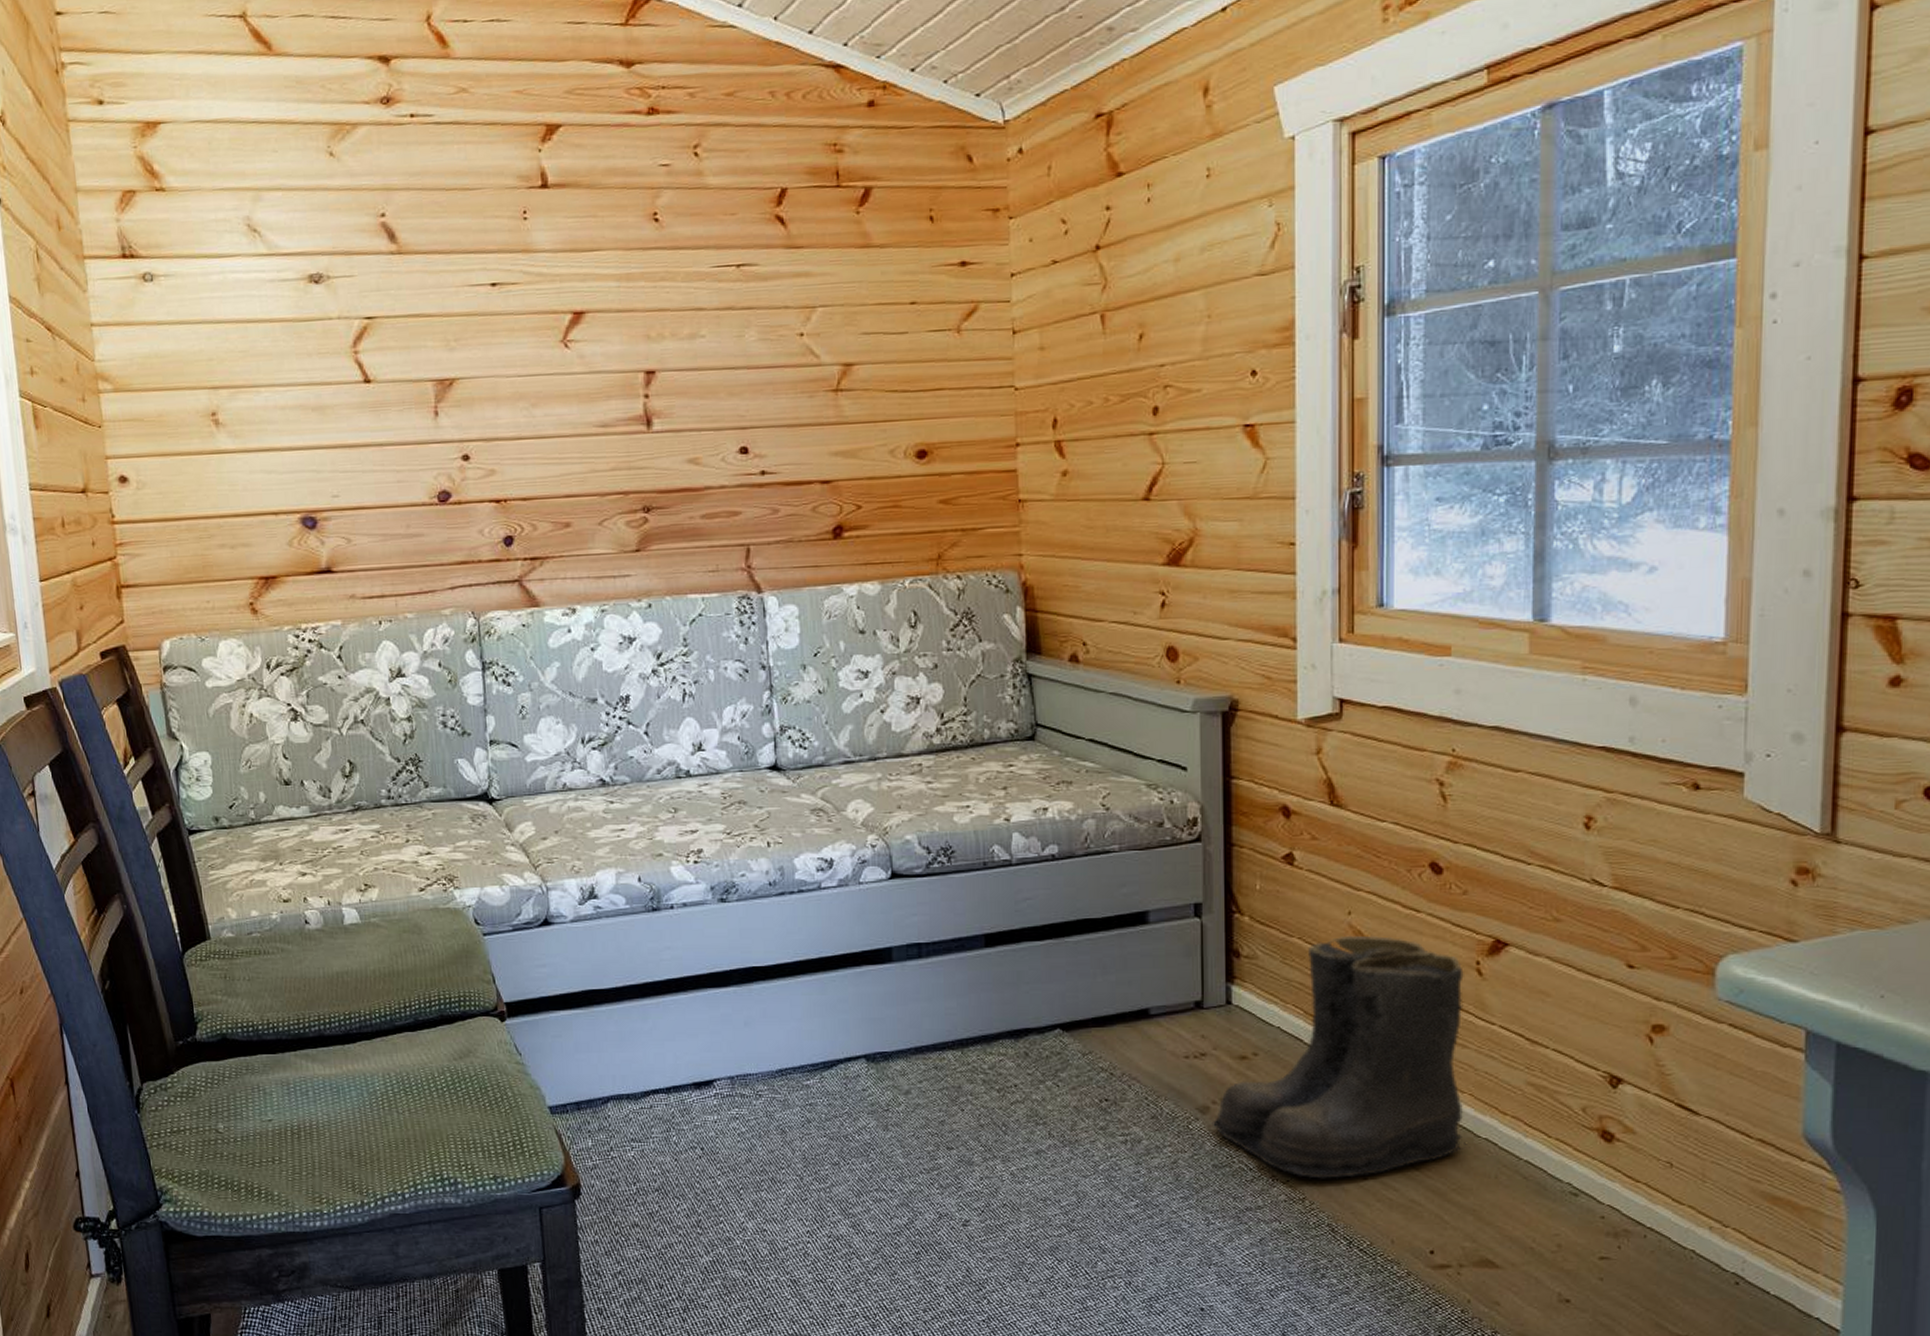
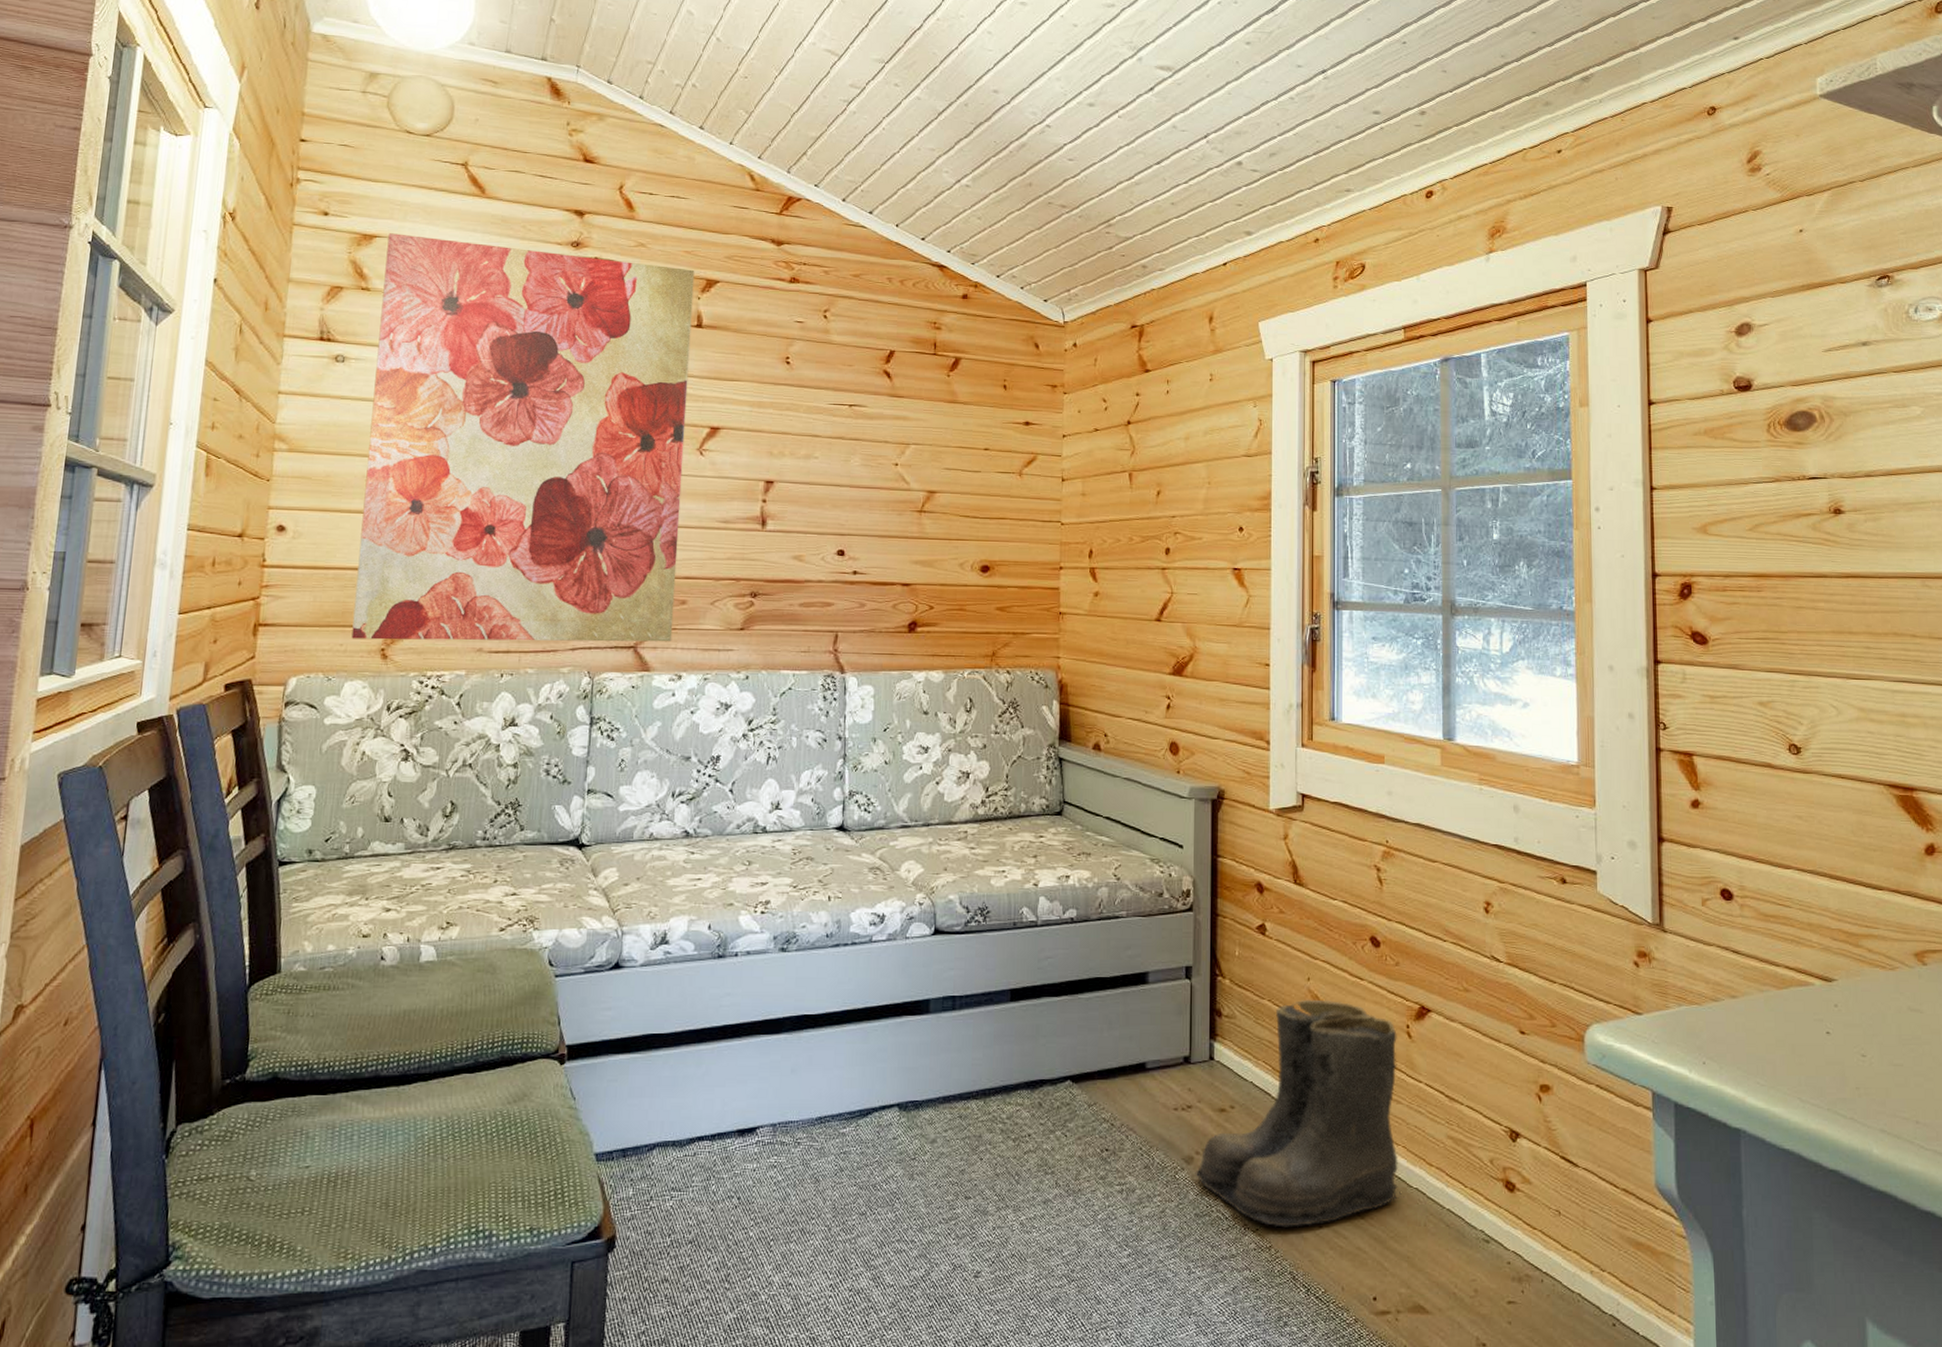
wall art: none [173,114,560,595] -> present [351,233,695,642]

